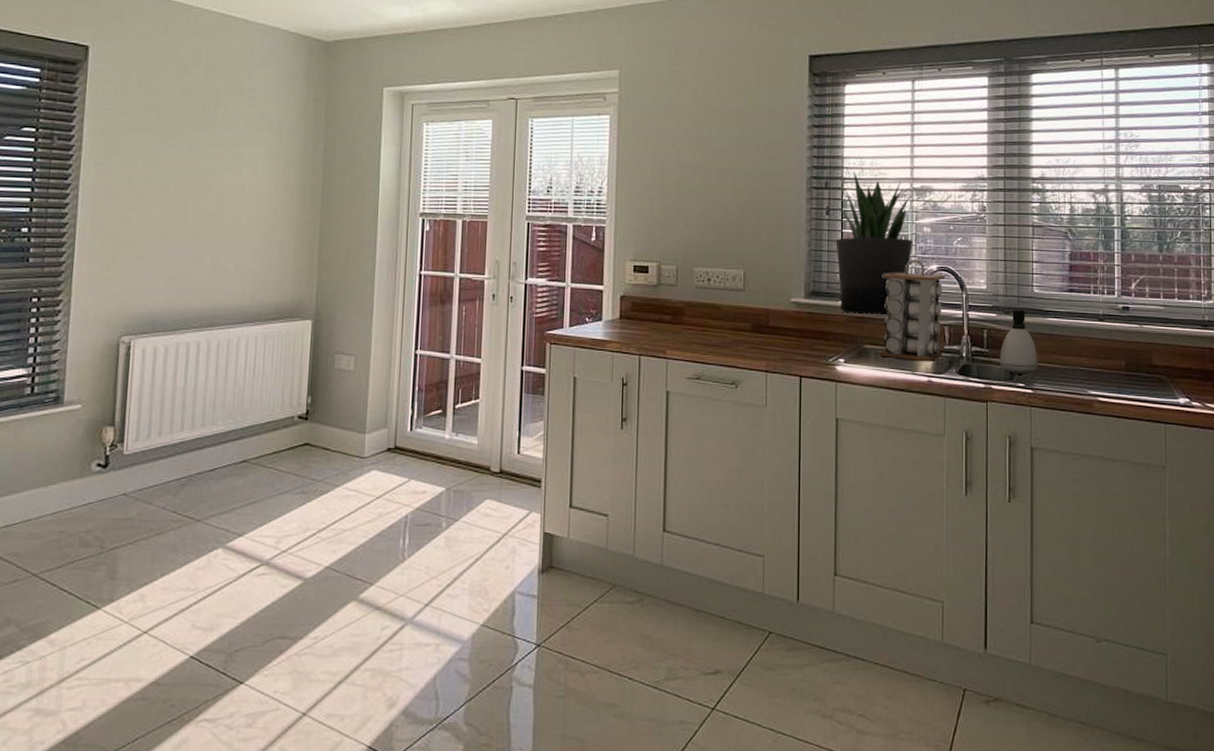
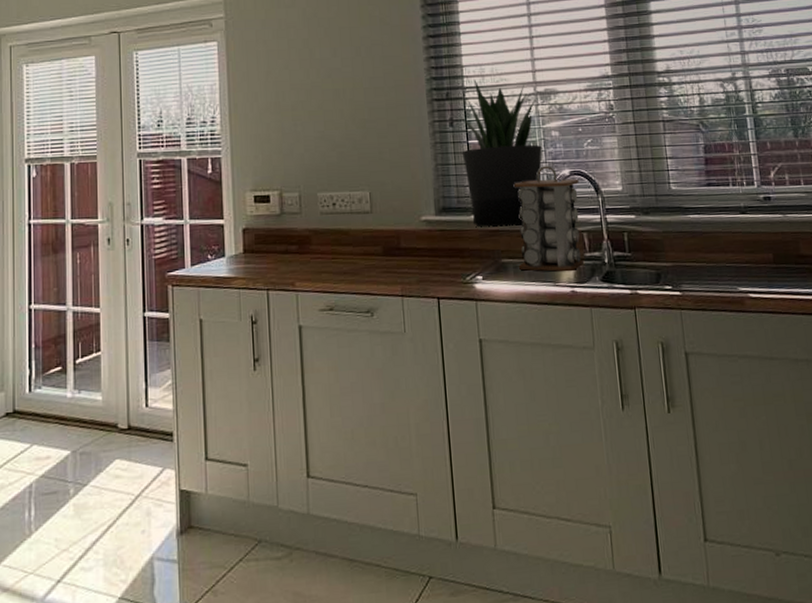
soap dispenser: present [999,309,1038,375] -> none [643,208,684,278]

